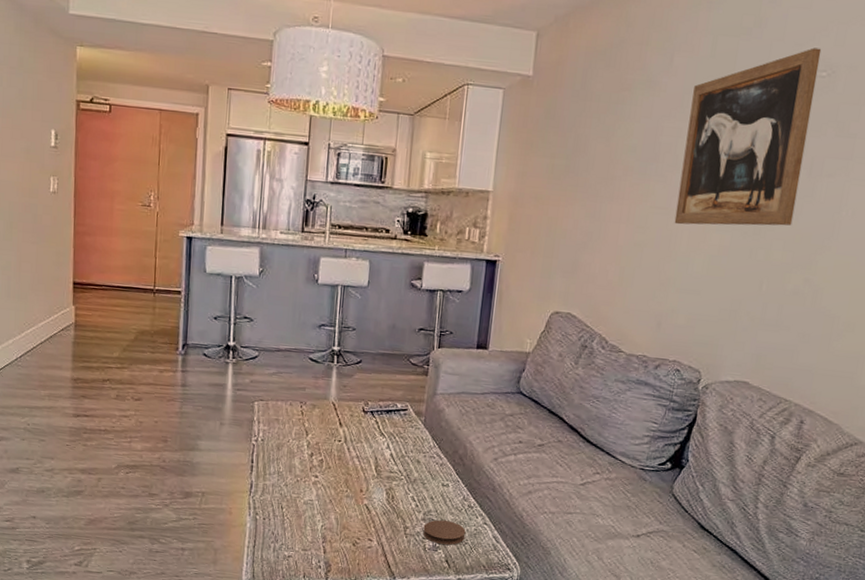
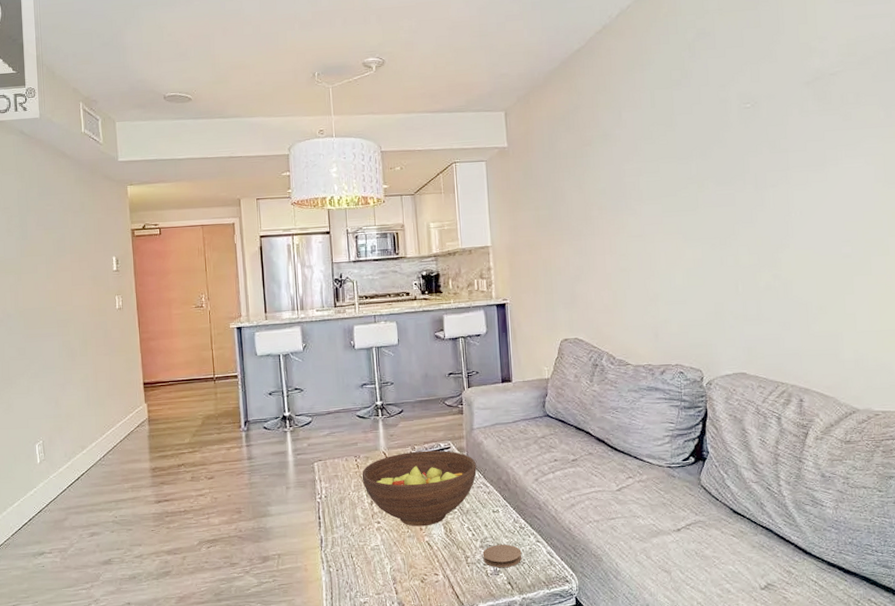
fruit bowl: none [305,407,433,489] -> present [362,450,477,527]
wall art: present [674,47,822,226] -> none [643,86,751,248]

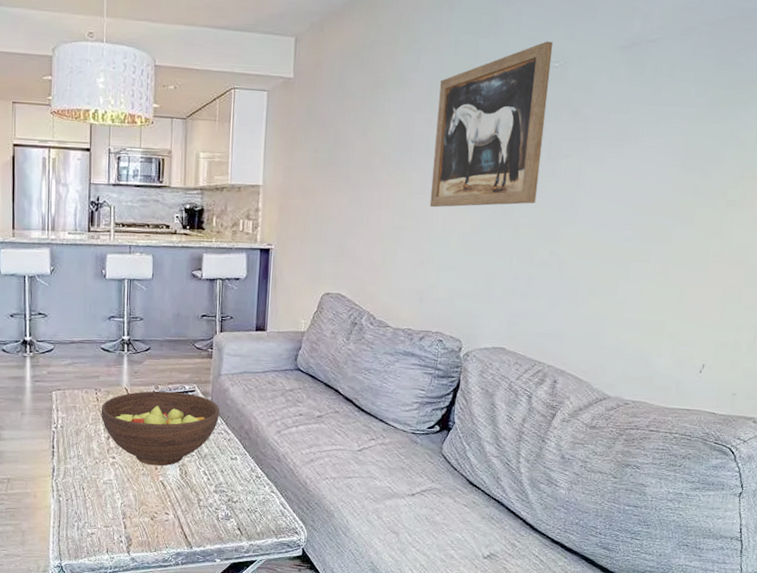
coaster: present [482,544,522,567] -> none [215,491,255,514]
wall art: none [643,86,751,248] -> present [429,41,553,208]

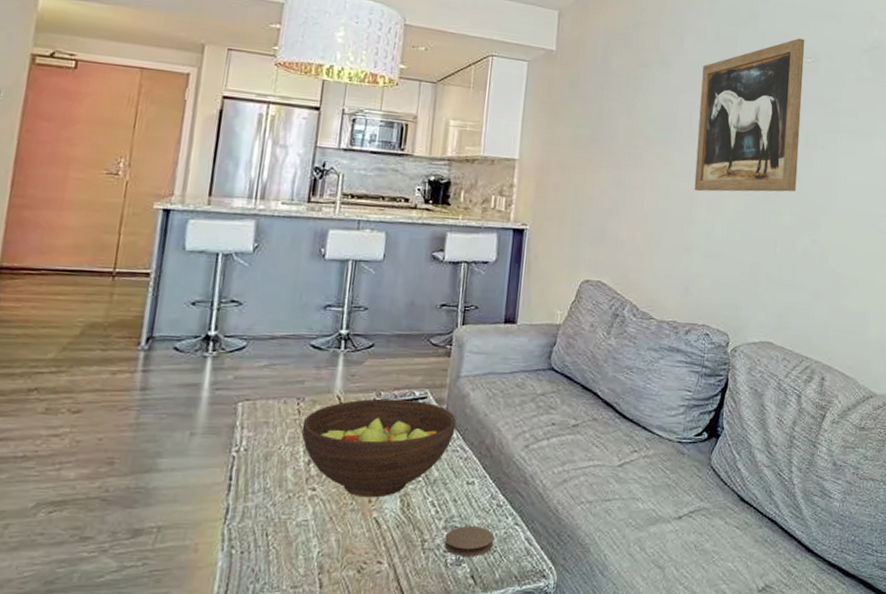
coaster: none [215,491,255,514] -> present [444,526,495,556]

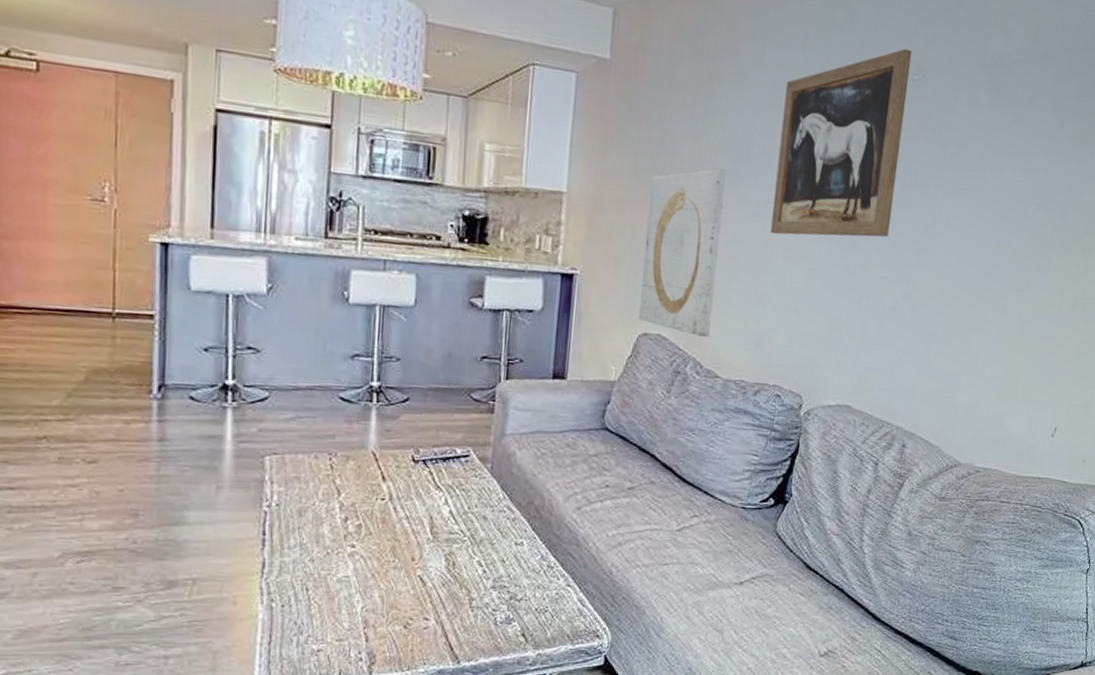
fruit bowl: present [301,398,456,498] -> none [336,455,502,556]
coaster: present [444,526,495,556] -> none [493,586,546,615]
wall art: none [581,137,654,283] -> present [639,168,726,338]

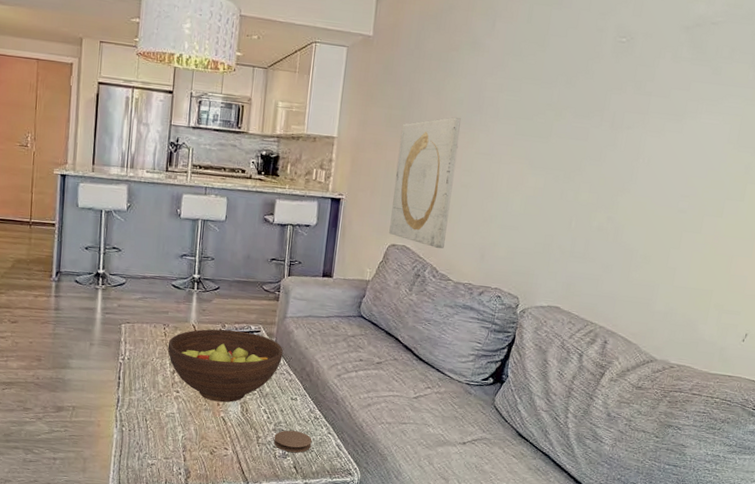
fruit bowl: none [336,455,502,556] -> present [167,329,283,403]
coaster: none [493,586,546,615] -> present [273,430,312,453]
wall art: present [770,48,912,237] -> none [496,17,622,171]

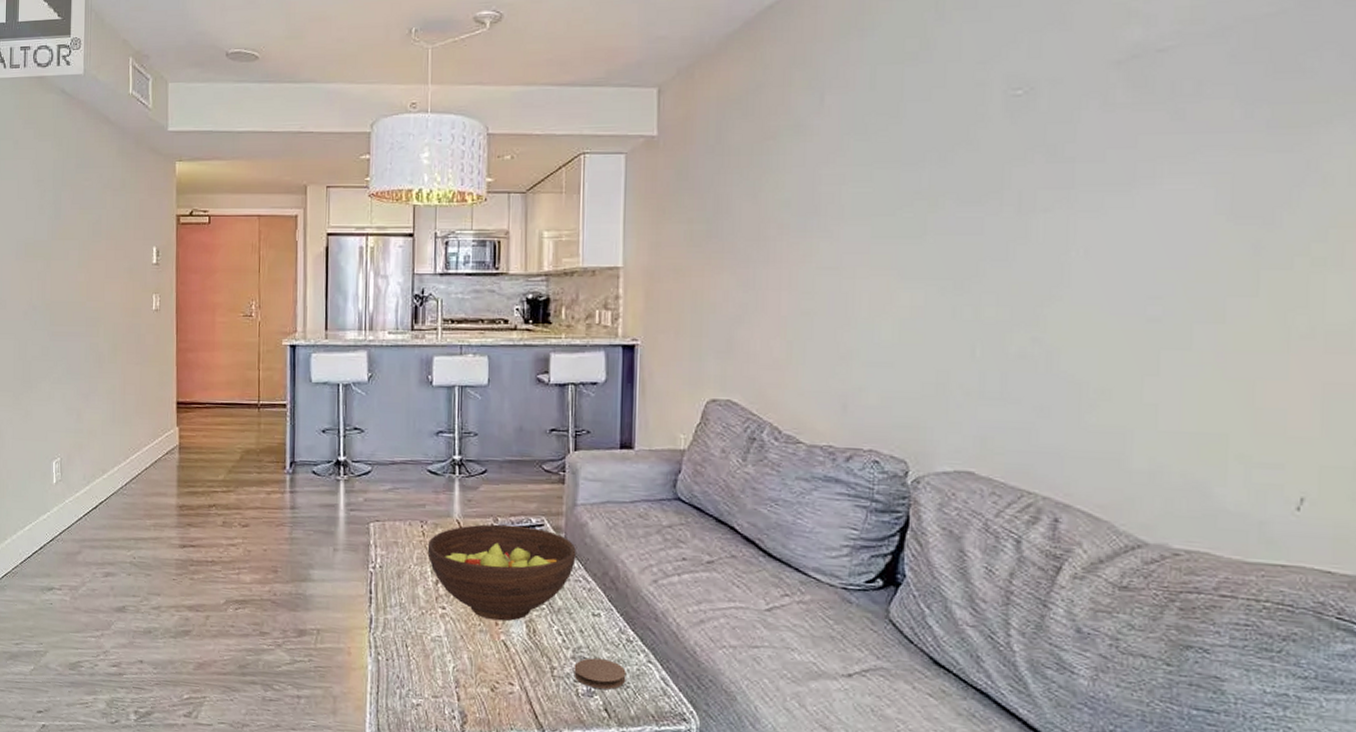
wall art: present [389,117,461,249] -> none [706,225,791,401]

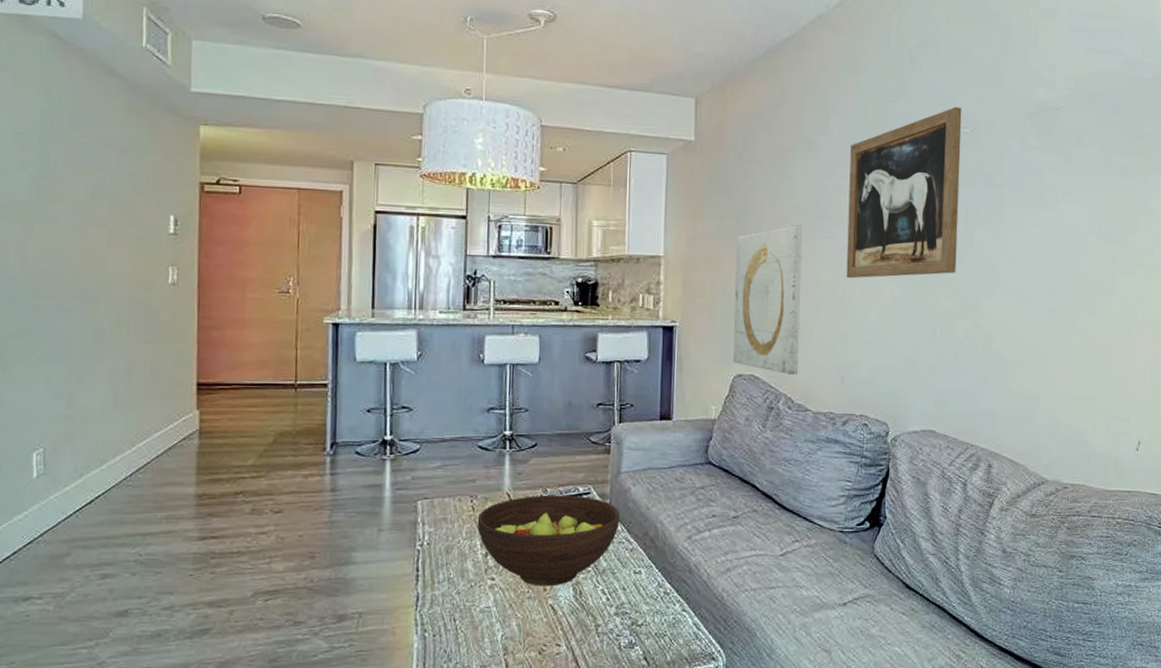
coaster: present [574,658,626,689] -> none [616,612,664,639]
wall art: none [706,225,791,401] -> present [733,225,803,376]
wall art: none [849,63,1012,286] -> present [846,107,962,279]

